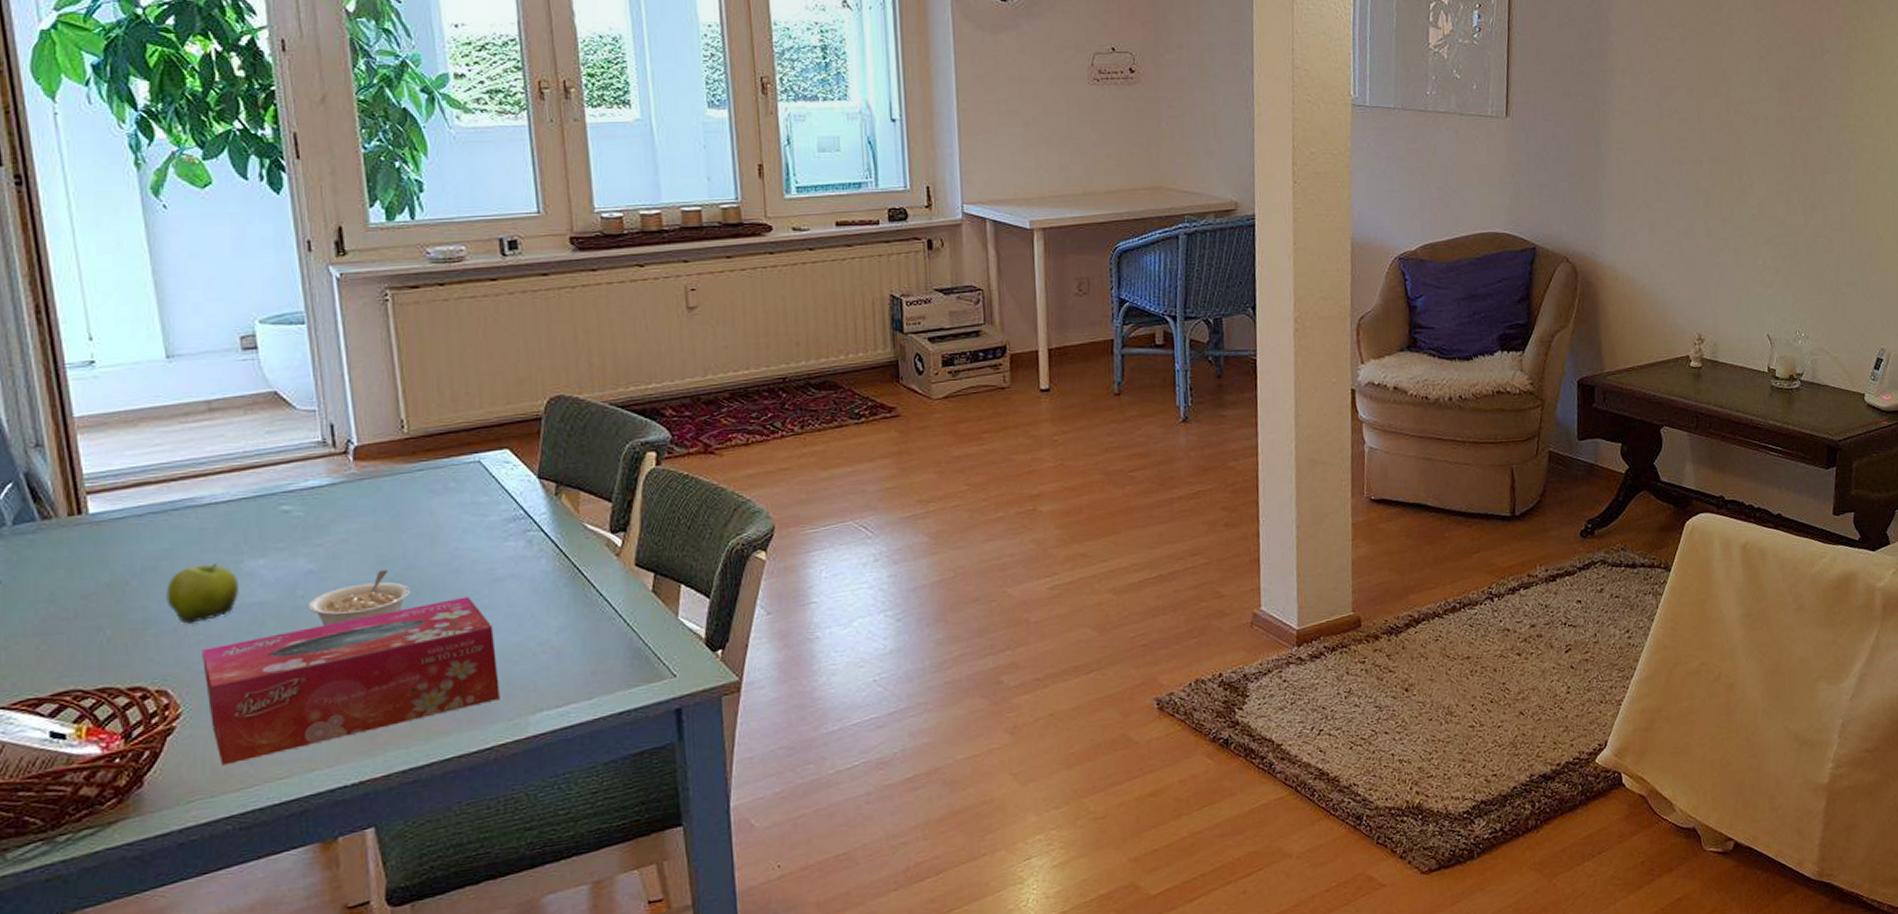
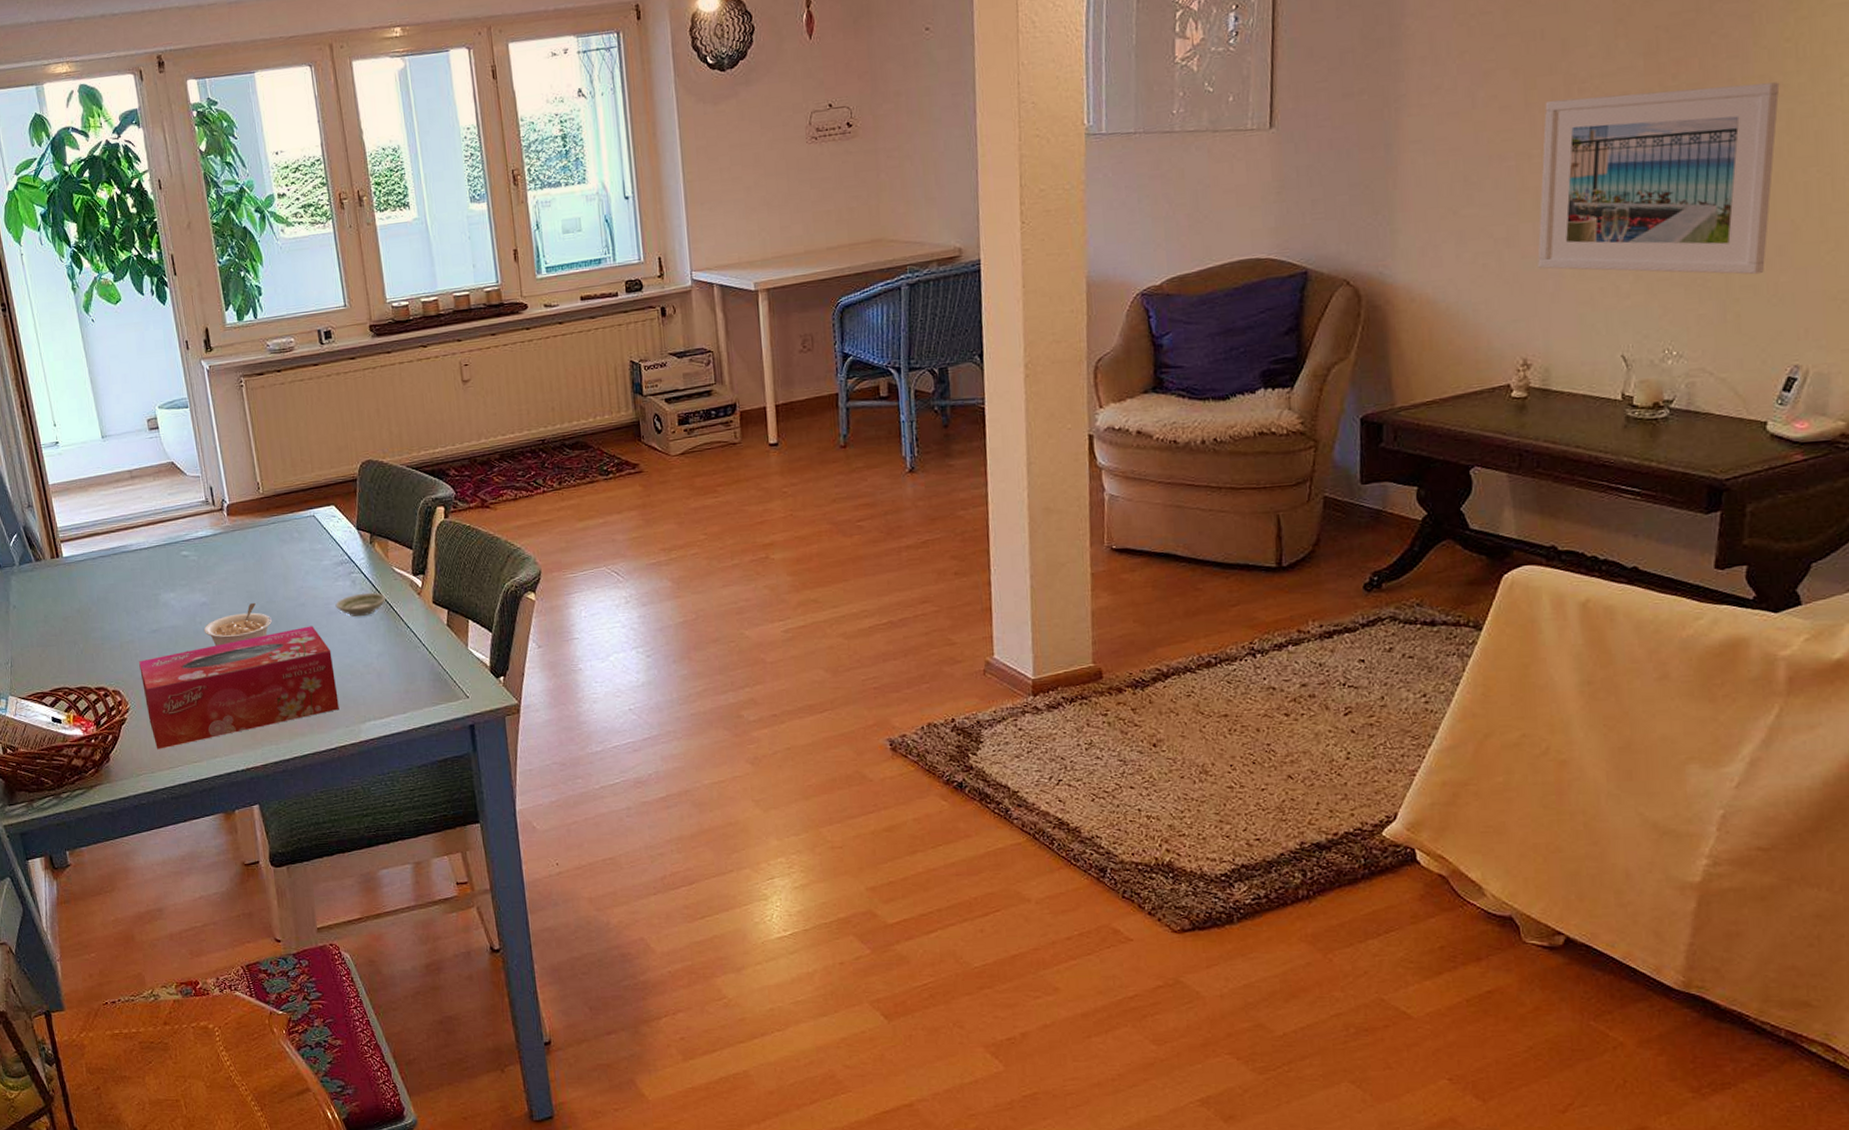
fruit: present [166,563,239,624] -> none [113,596,159,641]
saucer: none [502,554,573,585] -> present [335,592,387,617]
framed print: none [1708,117,1867,274] -> present [1538,82,1780,275]

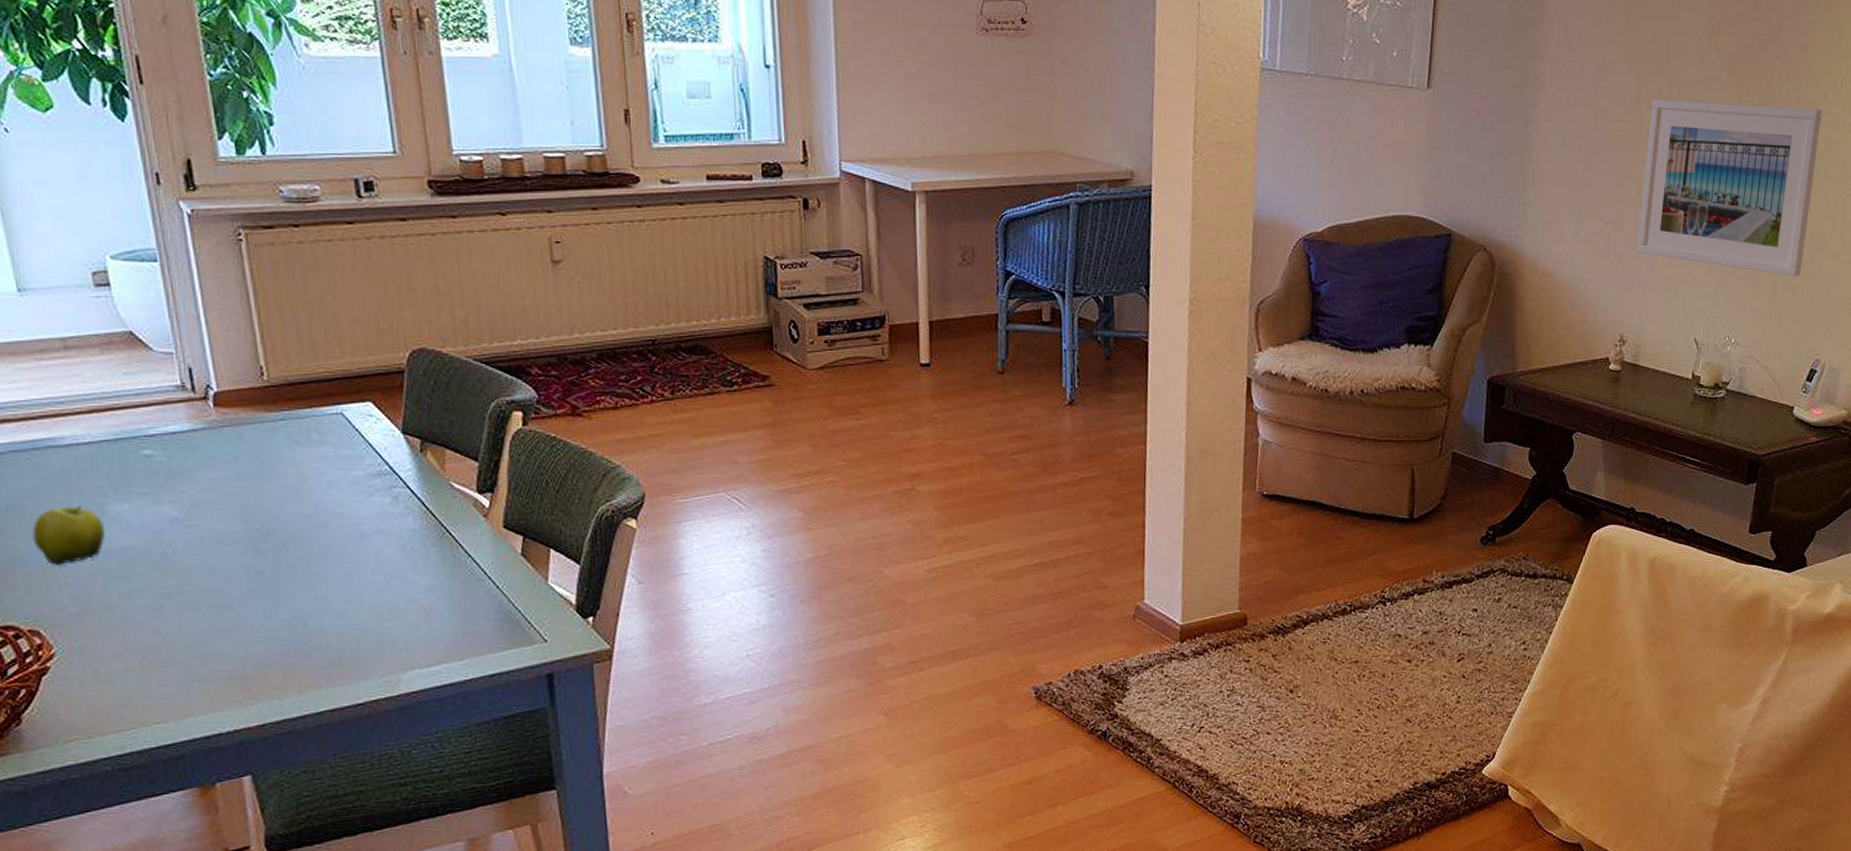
fruit: none [113,596,159,641] -> present [32,506,105,565]
tissue box: present [139,626,339,749] -> none [71,551,371,708]
legume: present [203,602,273,646] -> none [174,519,278,574]
saucer: present [335,592,387,617] -> none [369,512,441,542]

